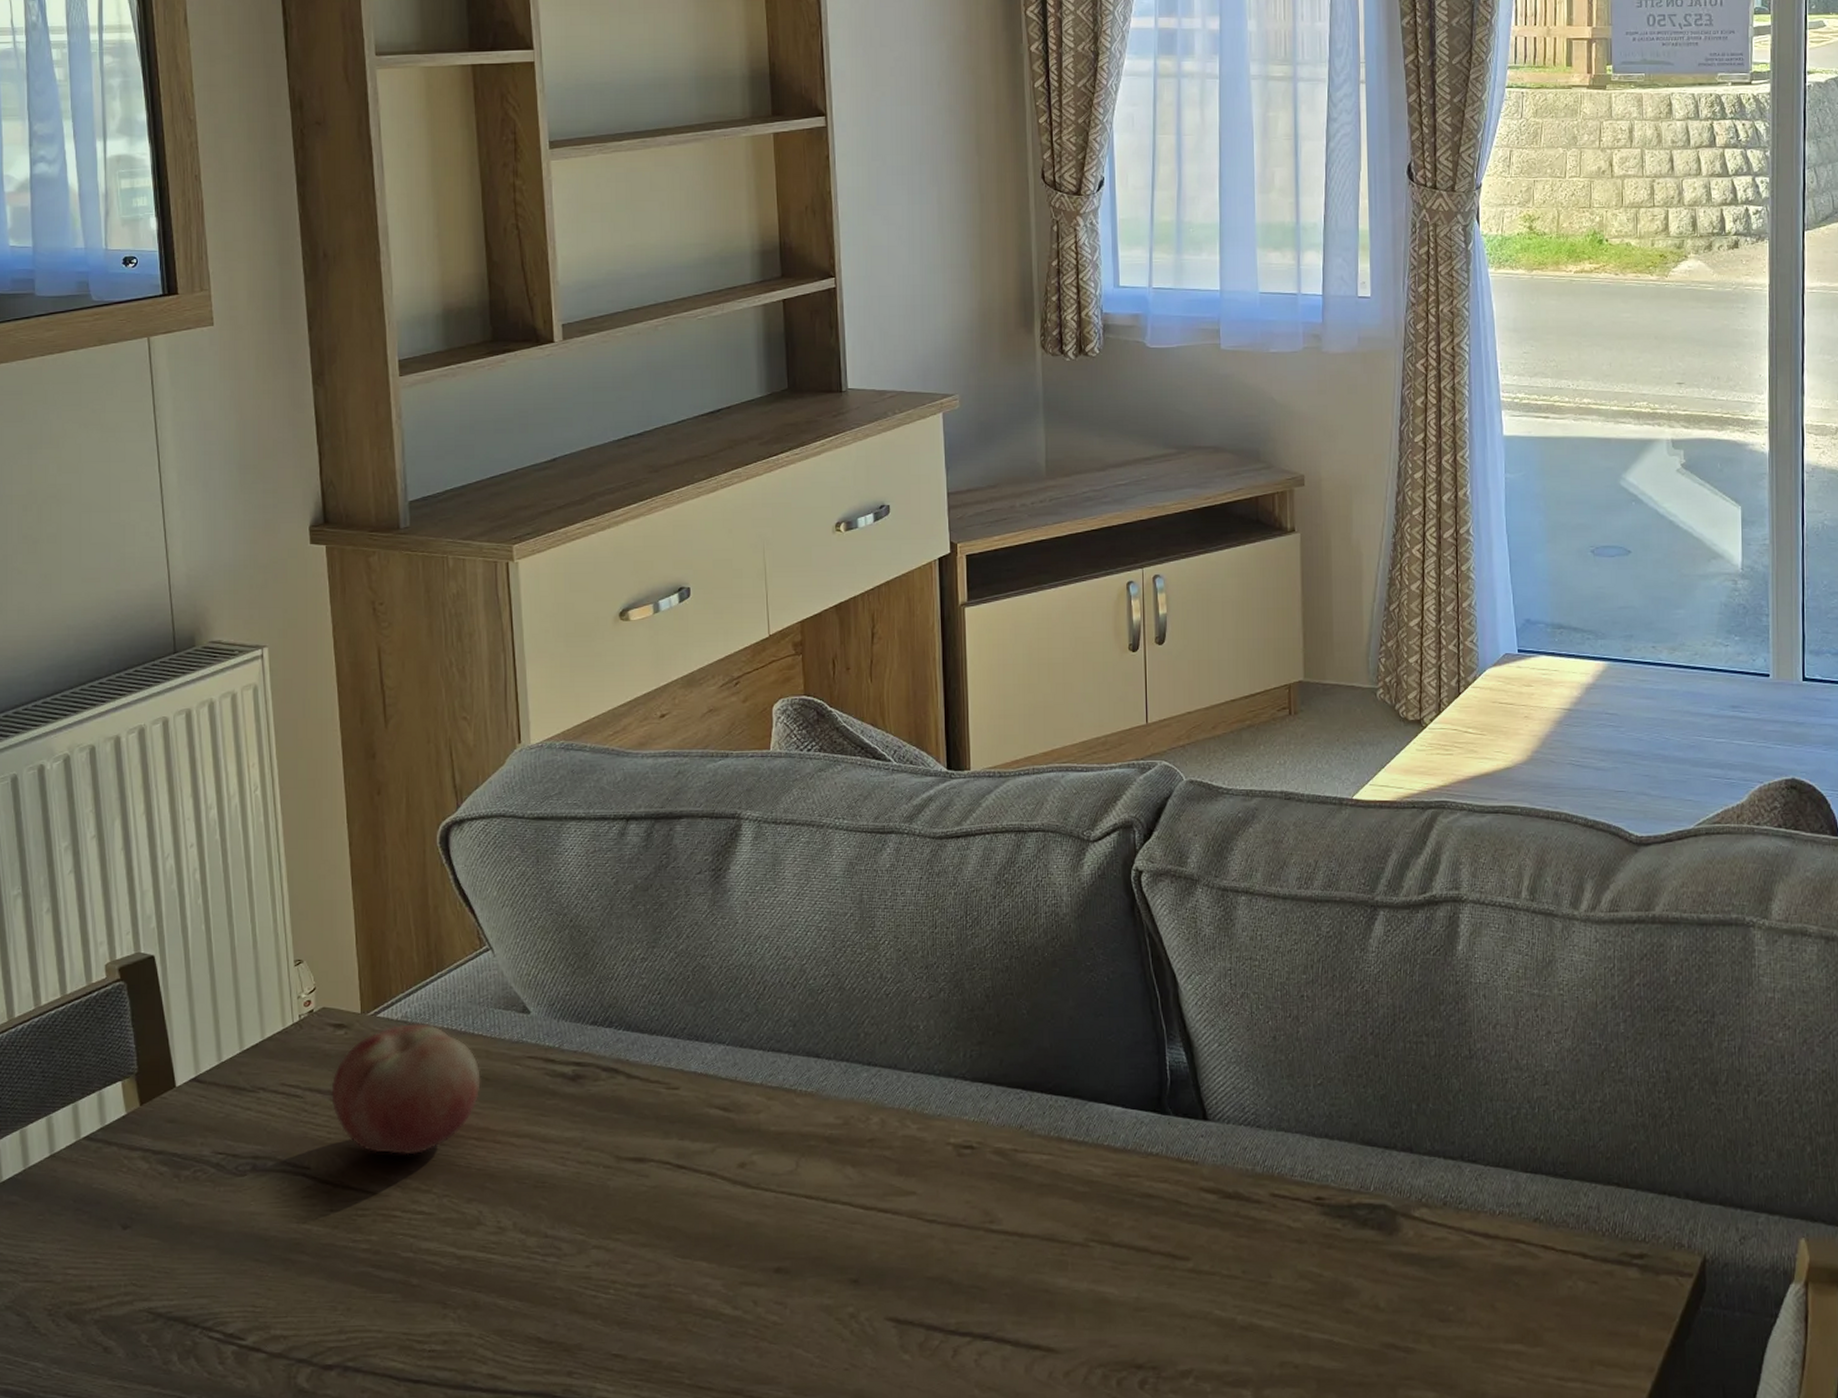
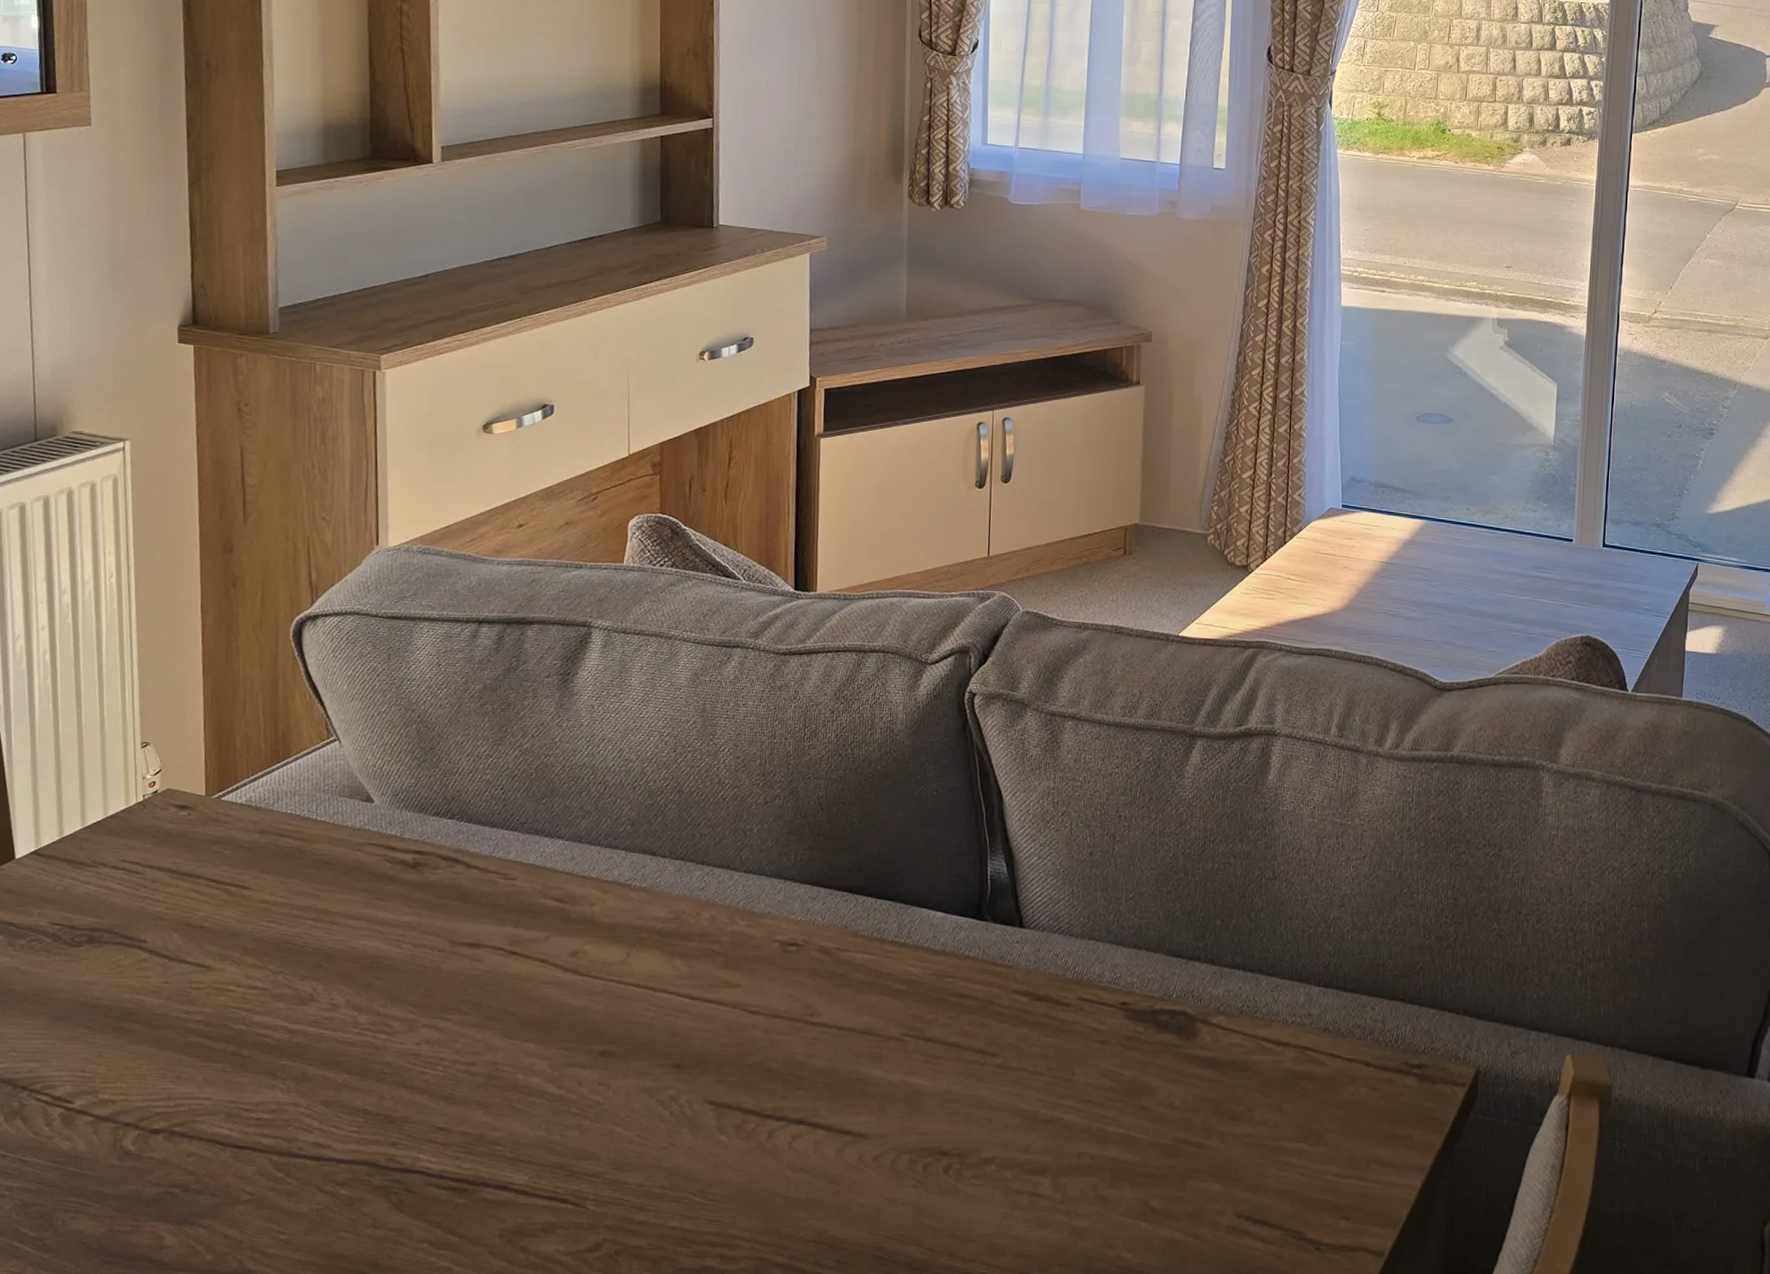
fruit: present [331,1024,481,1155] -> none [171,808,322,933]

